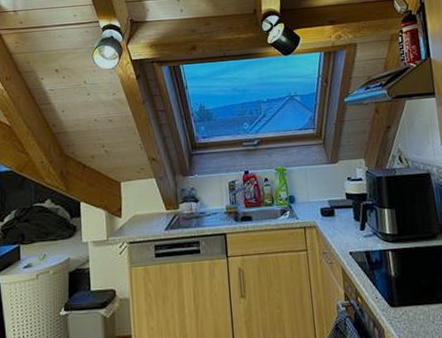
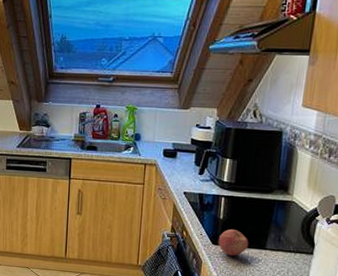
apple: none [395,286,427,317] -> present [218,229,249,256]

